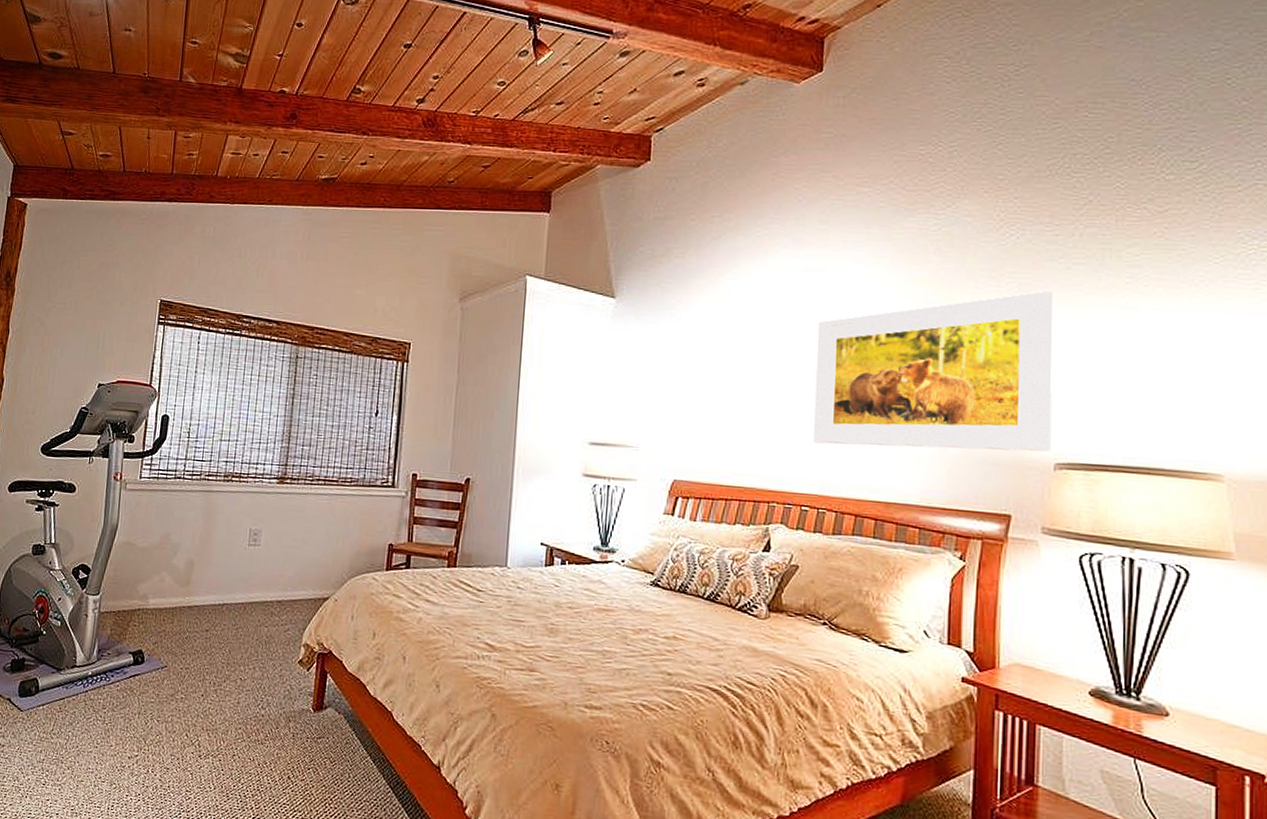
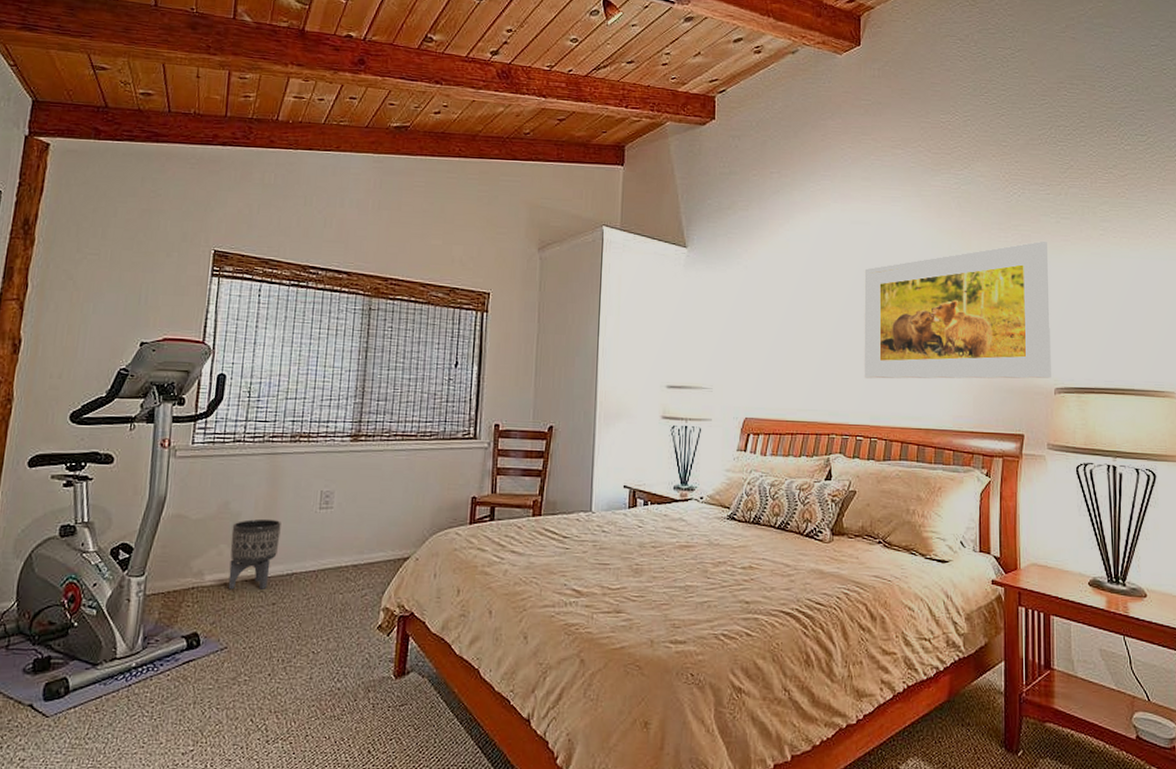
planter: none [168,551,215,617] -> present [228,518,281,590]

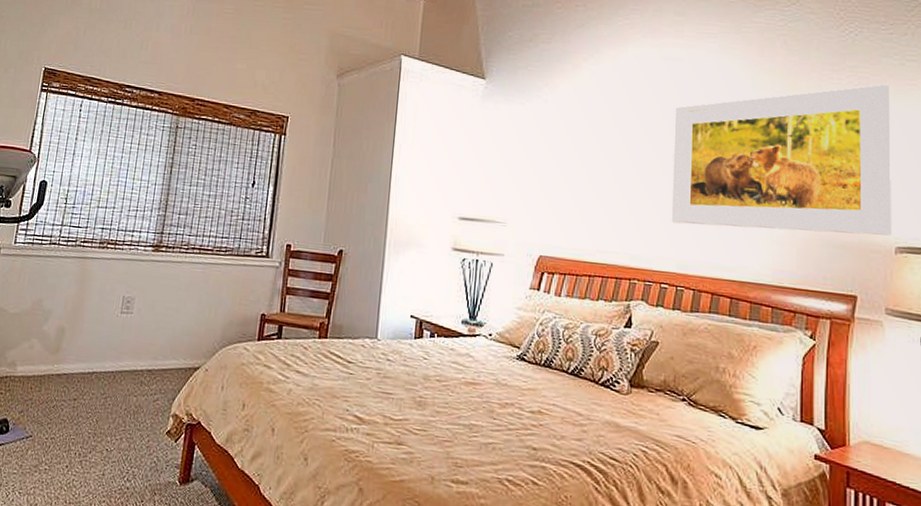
planter: present [228,518,281,590] -> none [36,317,86,385]

